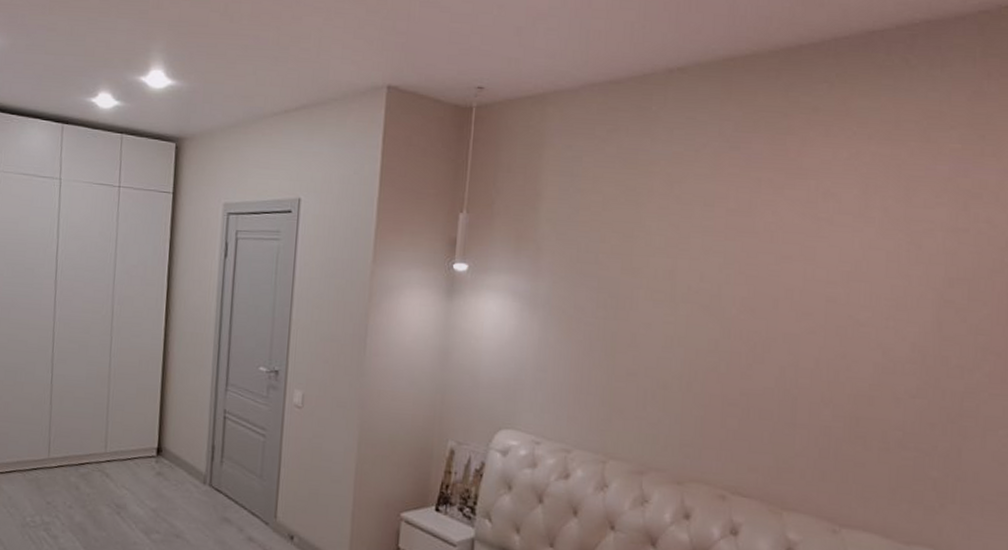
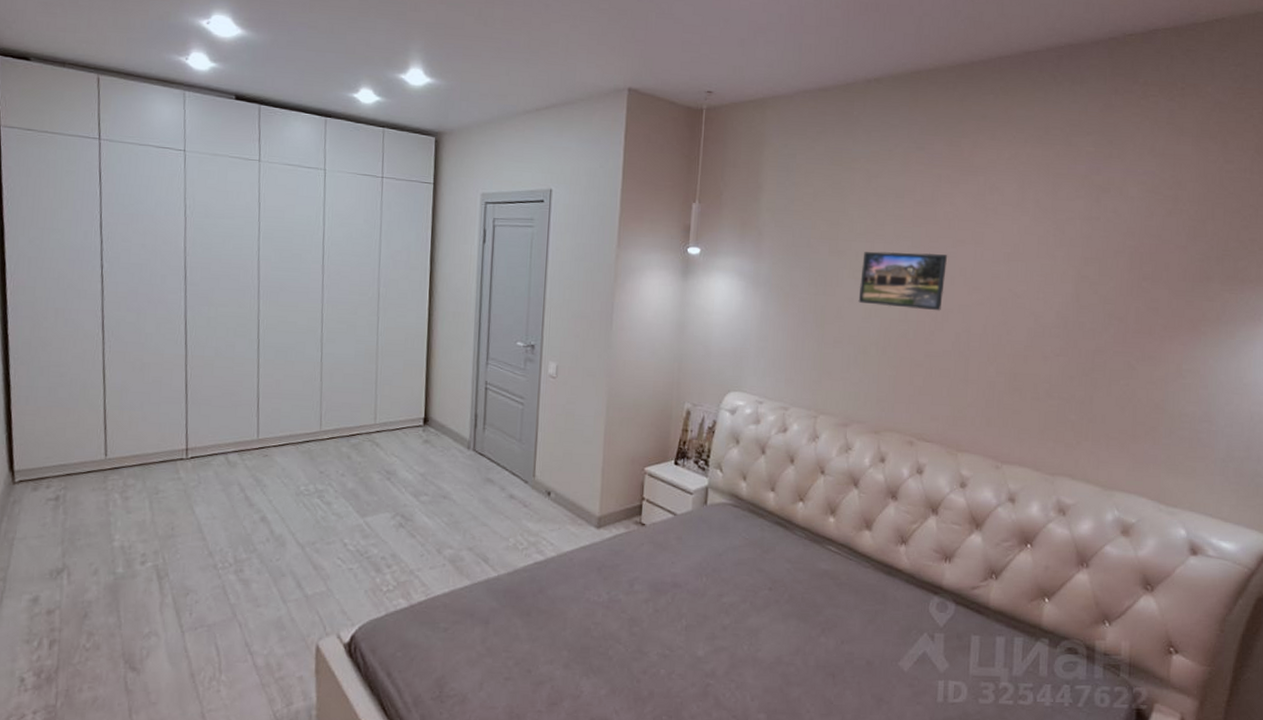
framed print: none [657,269,769,341] -> present [858,251,947,311]

